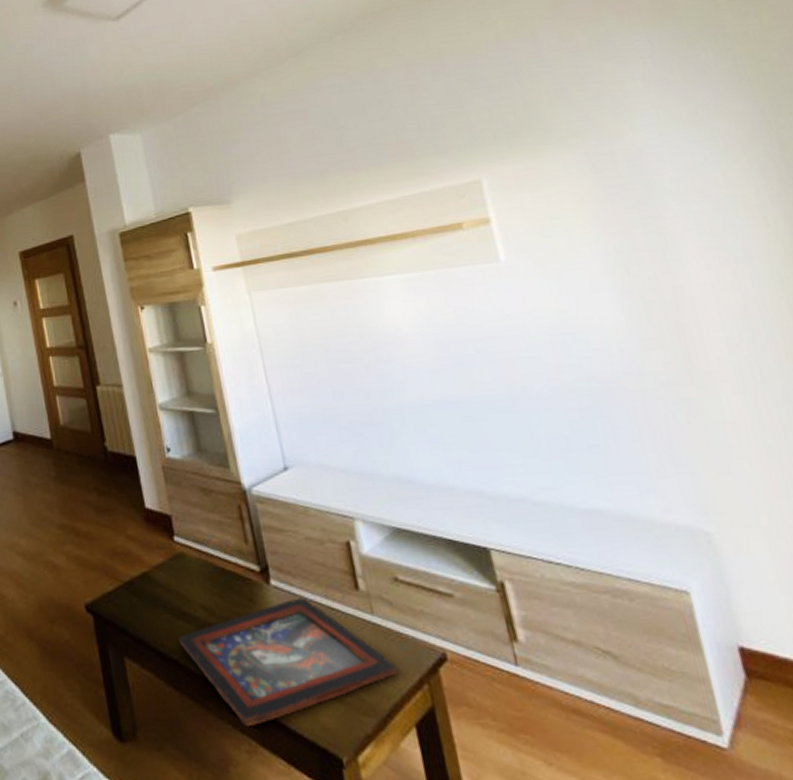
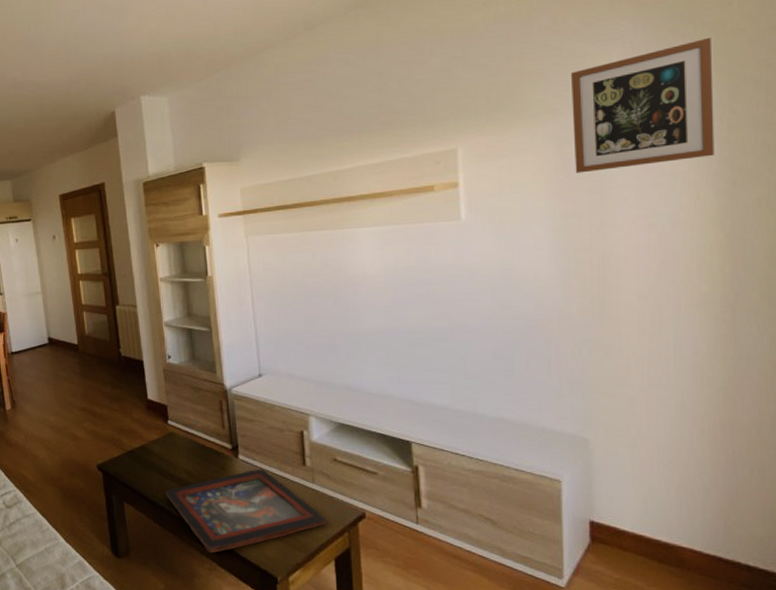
picture frame: none [592,49,773,202] -> present [571,37,715,173]

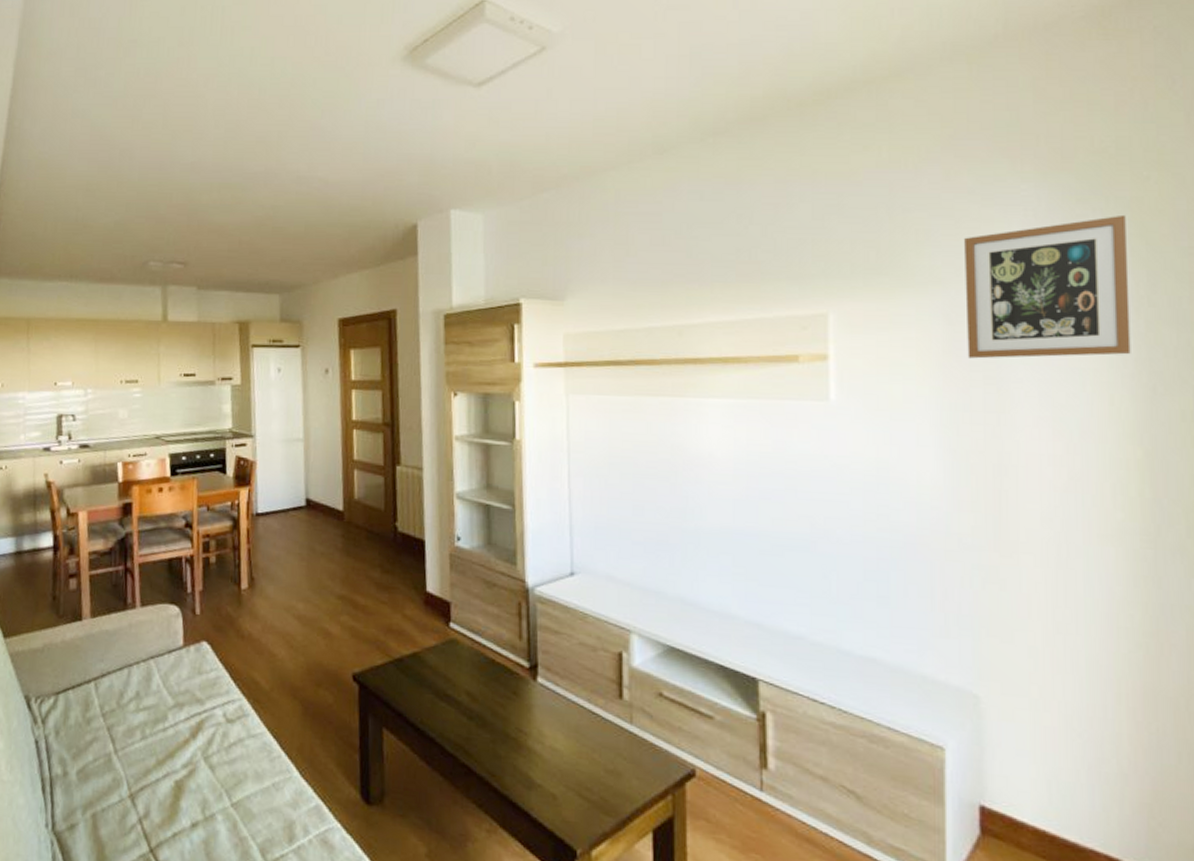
decorative tray: present [166,469,328,553] -> none [439,698,647,809]

